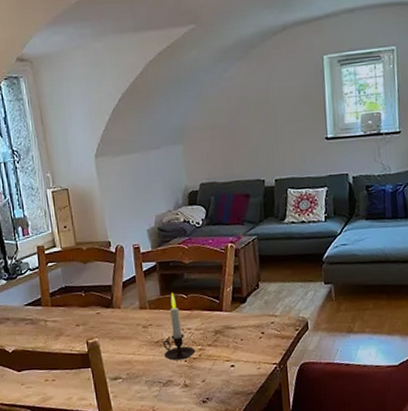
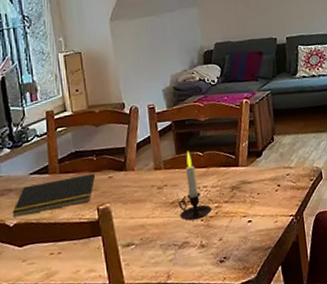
notepad: none [10,309,85,344] -> present [12,173,96,217]

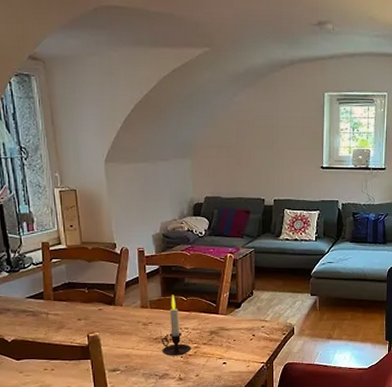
notepad: present [12,173,96,217] -> none [10,304,87,334]

